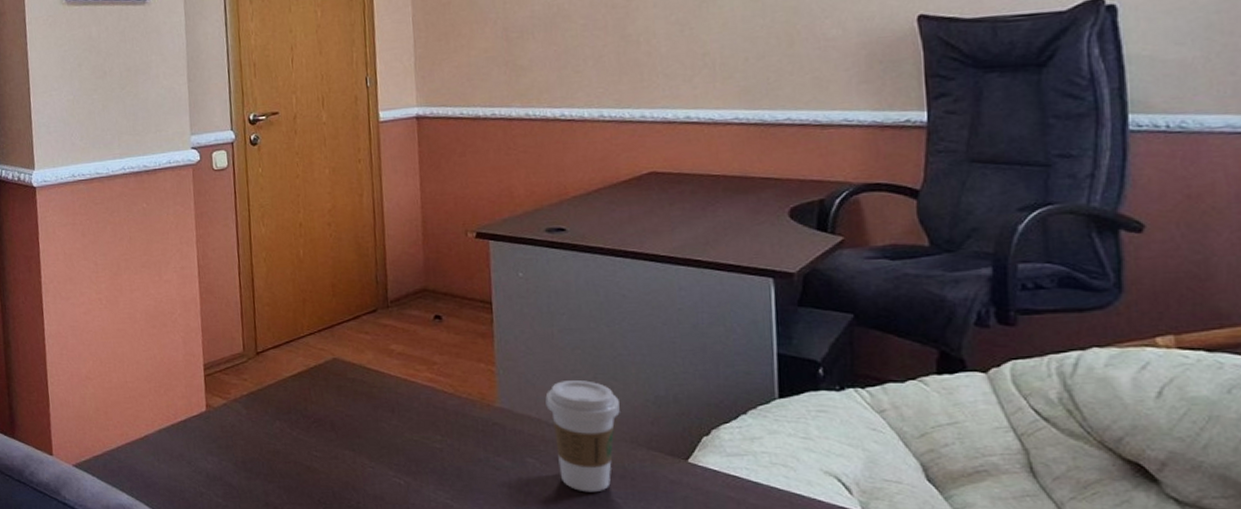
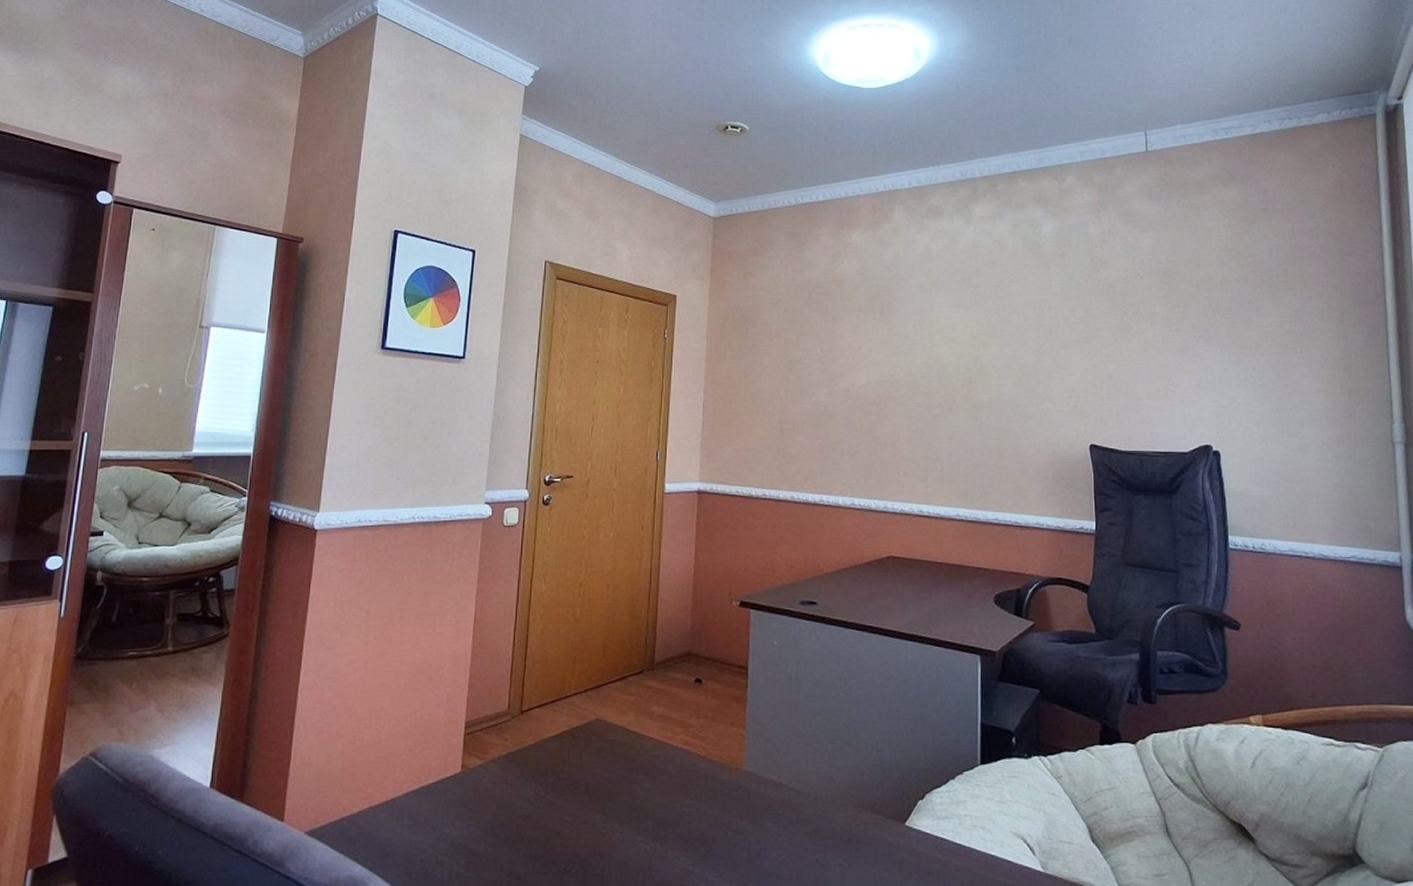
coffee cup: present [545,380,620,493] -> none [787,745,851,856]

